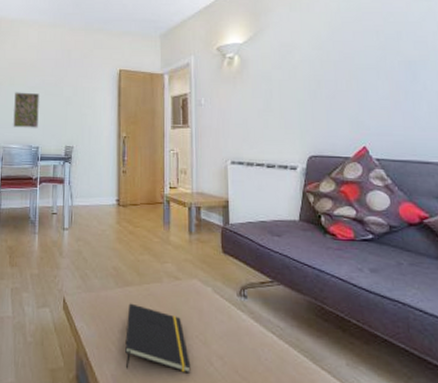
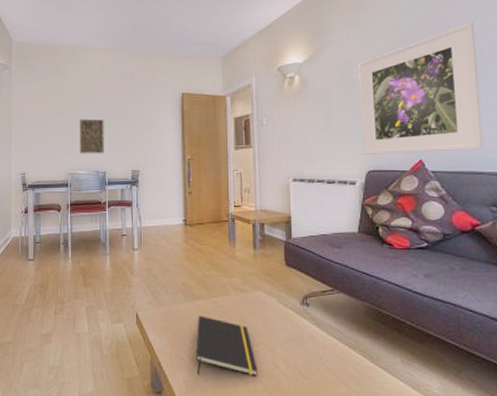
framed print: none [299,8,431,140] -> present [358,22,484,154]

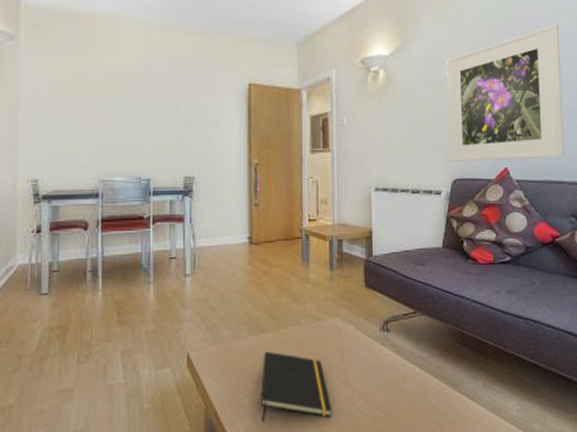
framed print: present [80,118,104,154] -> none [115,110,149,156]

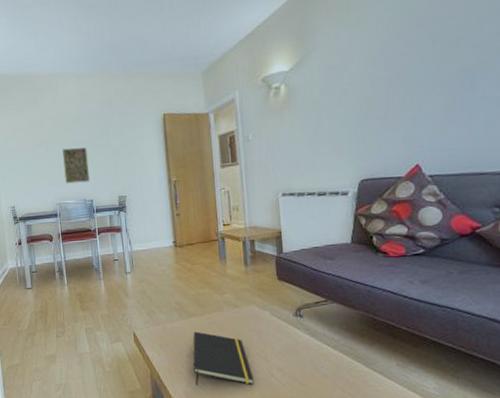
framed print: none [115,110,149,156] -> present [62,147,90,184]
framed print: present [446,23,565,161] -> none [348,8,487,163]

